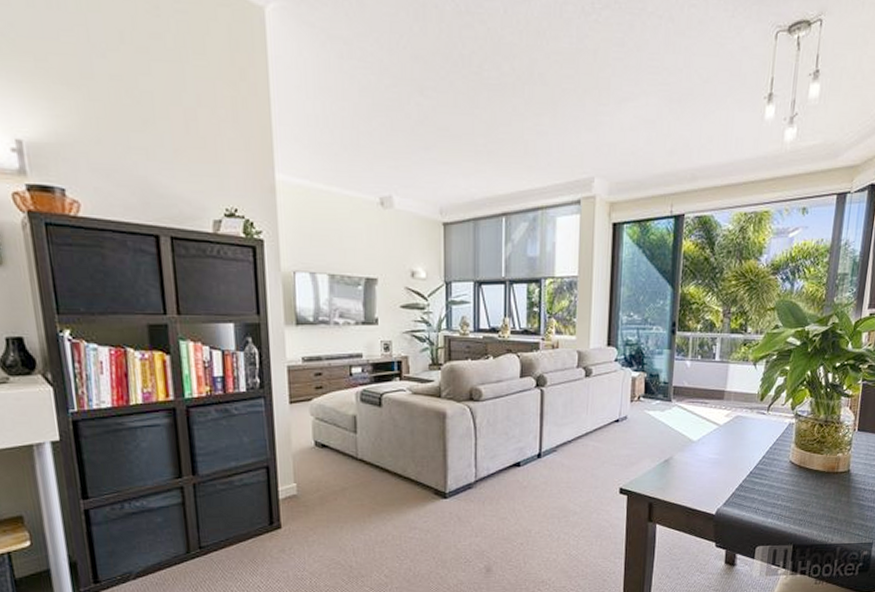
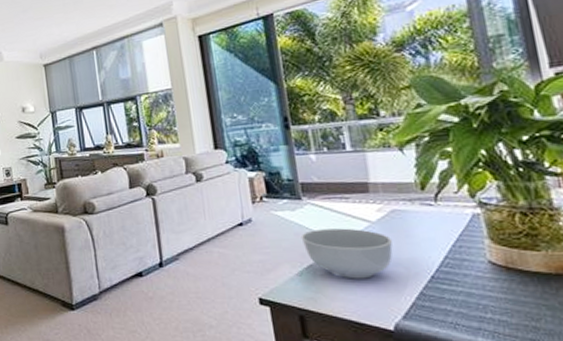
bowl: none [664,429,730,473] -> present [301,228,393,279]

